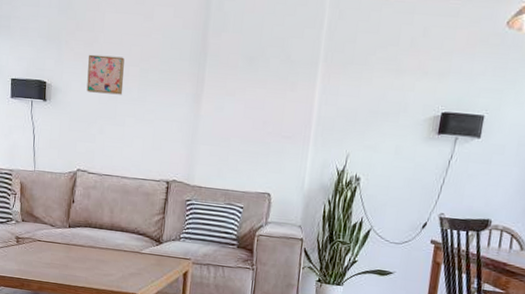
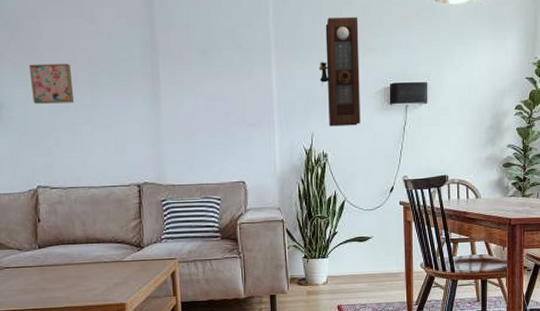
pendulum clock: none [364,35,418,153] -> present [319,16,361,127]

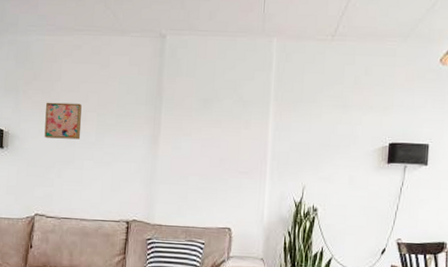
pendulum clock: present [319,16,361,127] -> none [316,75,361,183]

